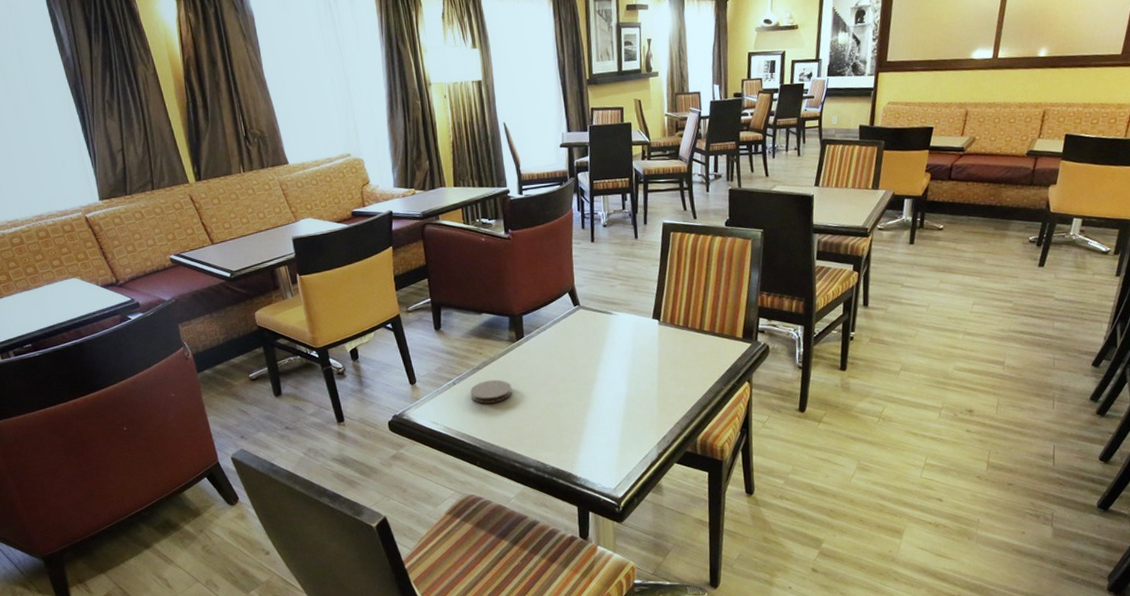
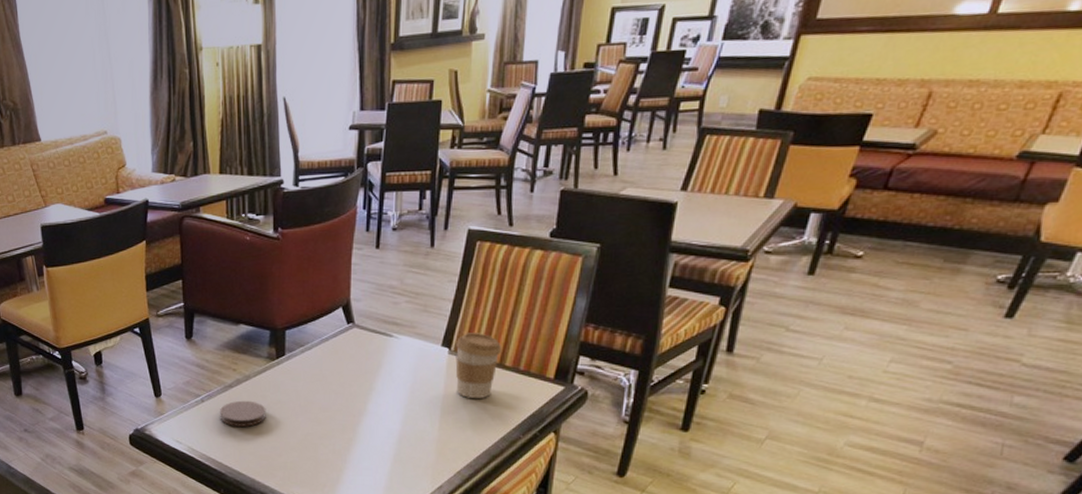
coffee cup: none [664,305,700,360] -> present [455,333,502,398]

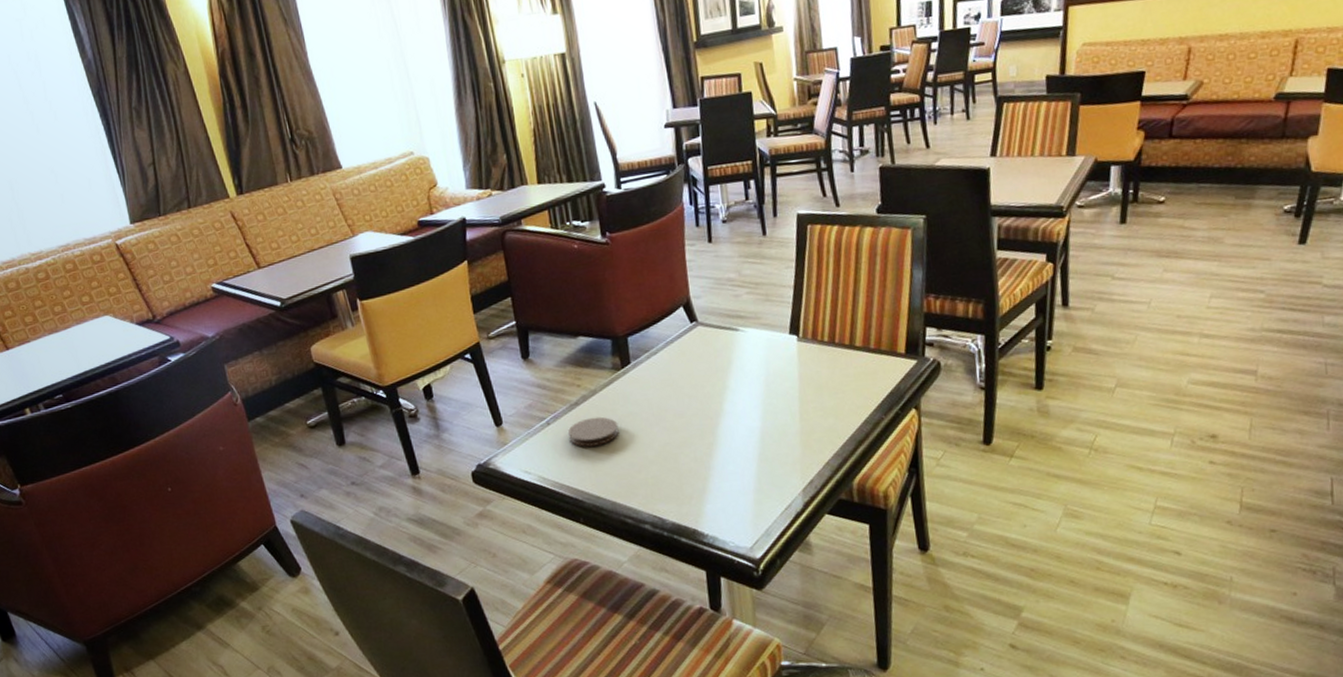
coffee cup: present [455,333,502,398] -> none [803,316,850,384]

